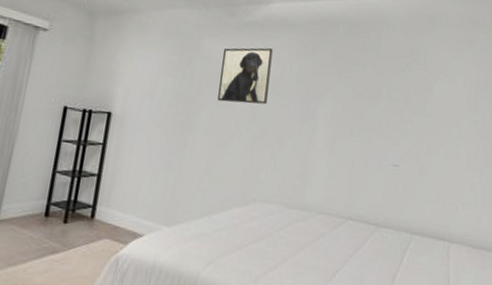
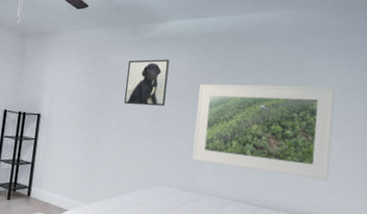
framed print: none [299,78,461,193] -> present [192,84,336,181]

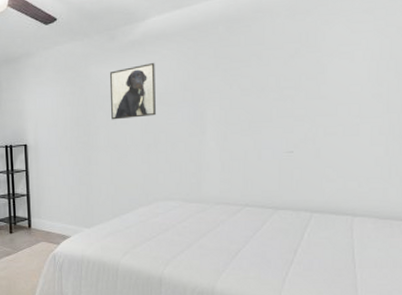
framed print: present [192,84,336,181] -> none [193,59,360,171]

